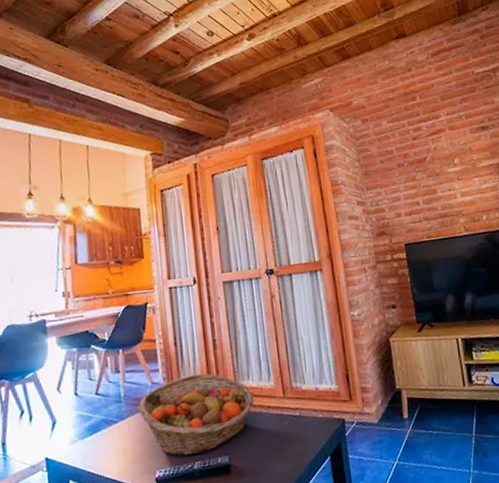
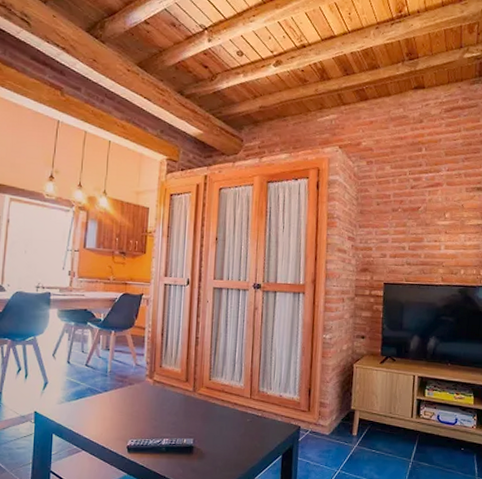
fruit basket: present [138,373,255,457] -> none [121,364,224,433]

